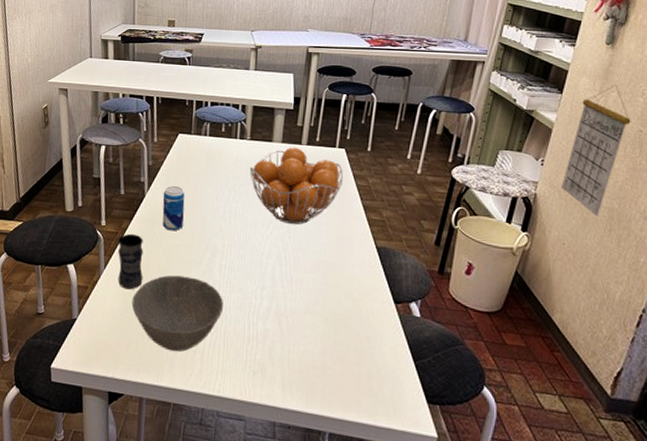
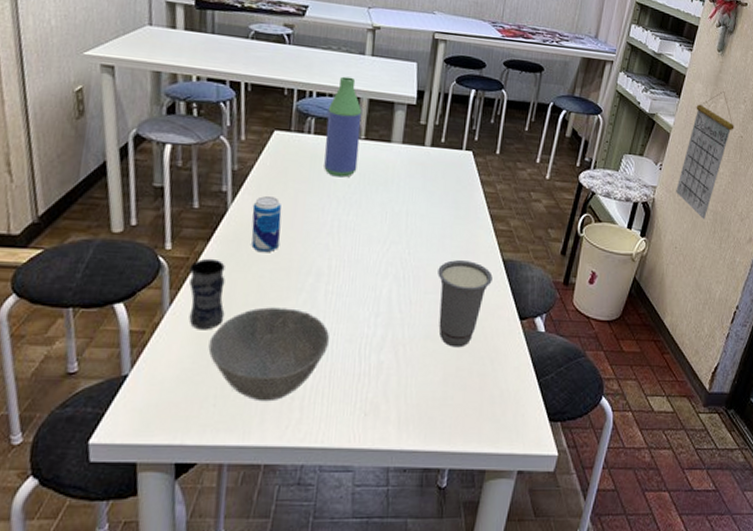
bottle: none [217,88,248,172] -> present [324,76,362,178]
fruit basket: present [250,147,344,225] -> none [364,148,471,239]
cup: none [315,245,367,324] -> present [438,260,493,348]

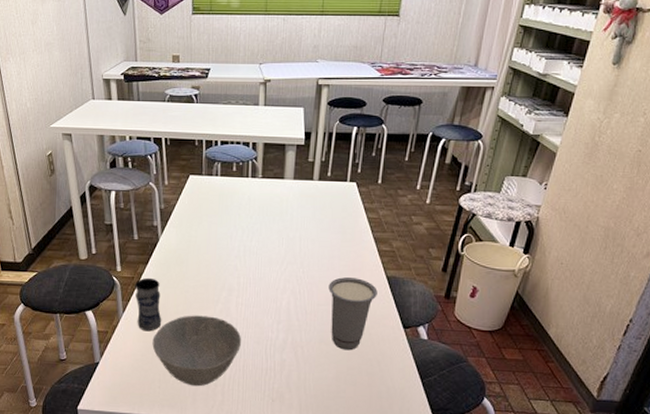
beverage can: present [251,196,282,253] -> none [177,228,200,273]
bottle: present [324,76,362,178] -> none [230,126,259,211]
calendar: present [676,91,734,220] -> none [562,106,631,236]

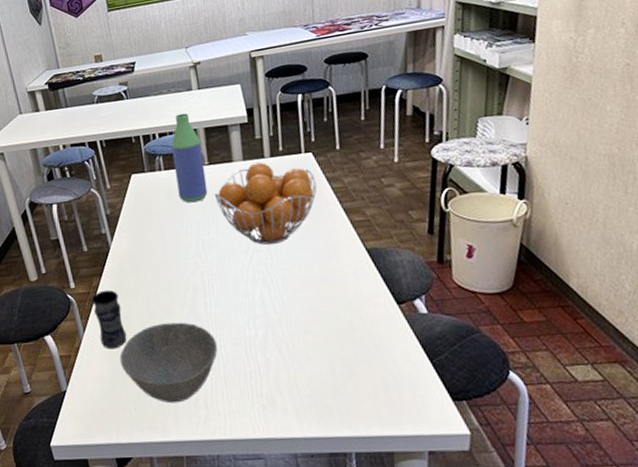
bottle: none [230,126,259,211] -> present [171,113,208,203]
fruit basket: none [263,183,355,260] -> present [215,162,317,246]
cup: present [328,277,377,351] -> none [302,256,360,339]

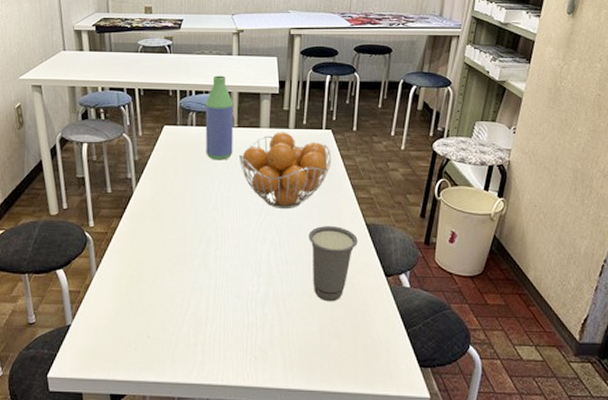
jar: present [92,289,127,349] -> none [109,232,138,290]
bowl: present [119,322,218,404] -> none [127,270,222,347]
cup: none [302,256,360,339] -> present [309,226,358,302]

